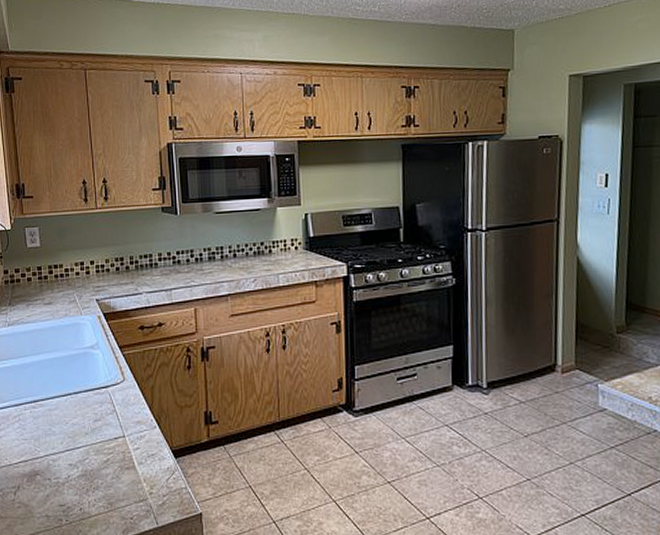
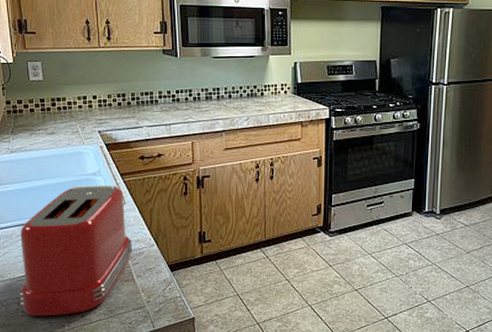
toaster: none [15,358,133,509] -> present [18,184,132,316]

